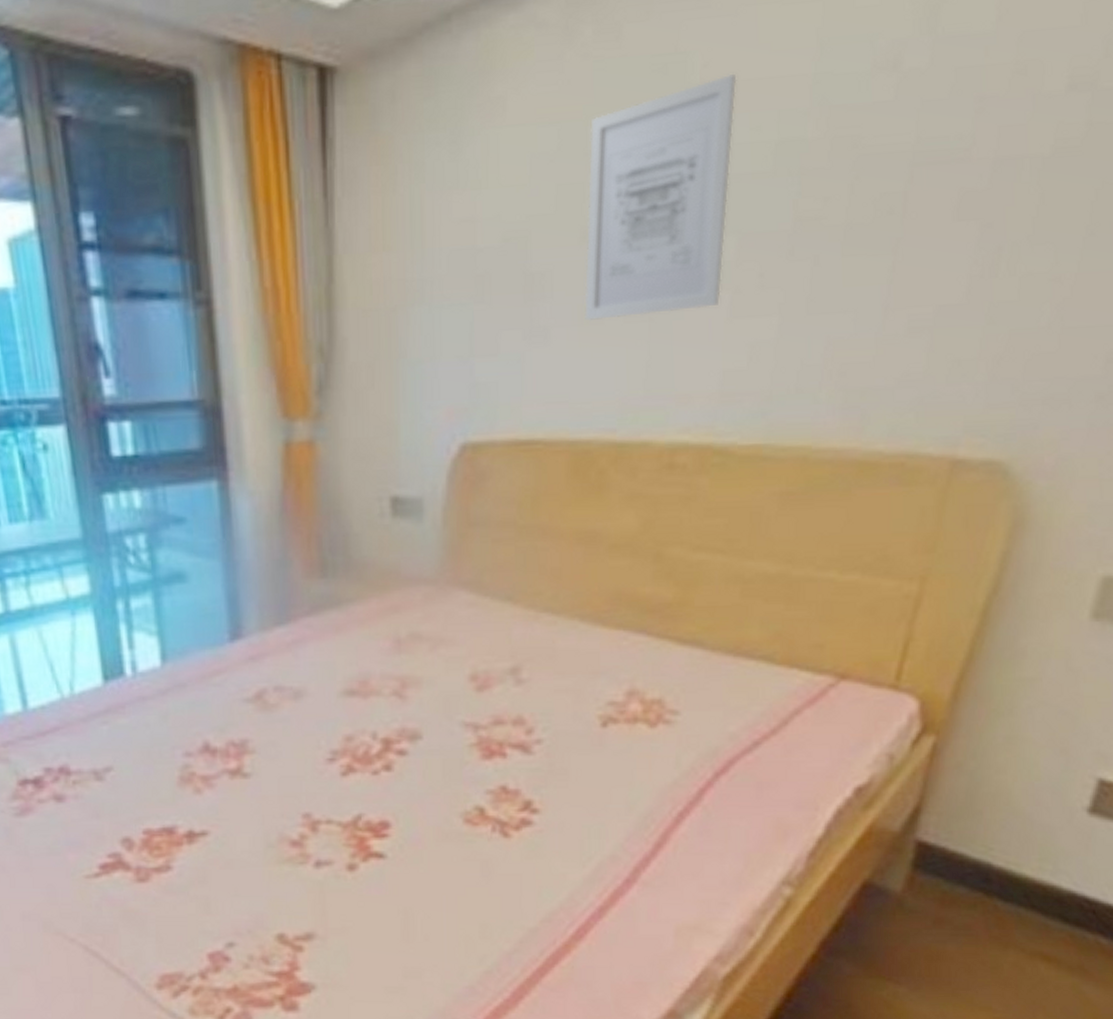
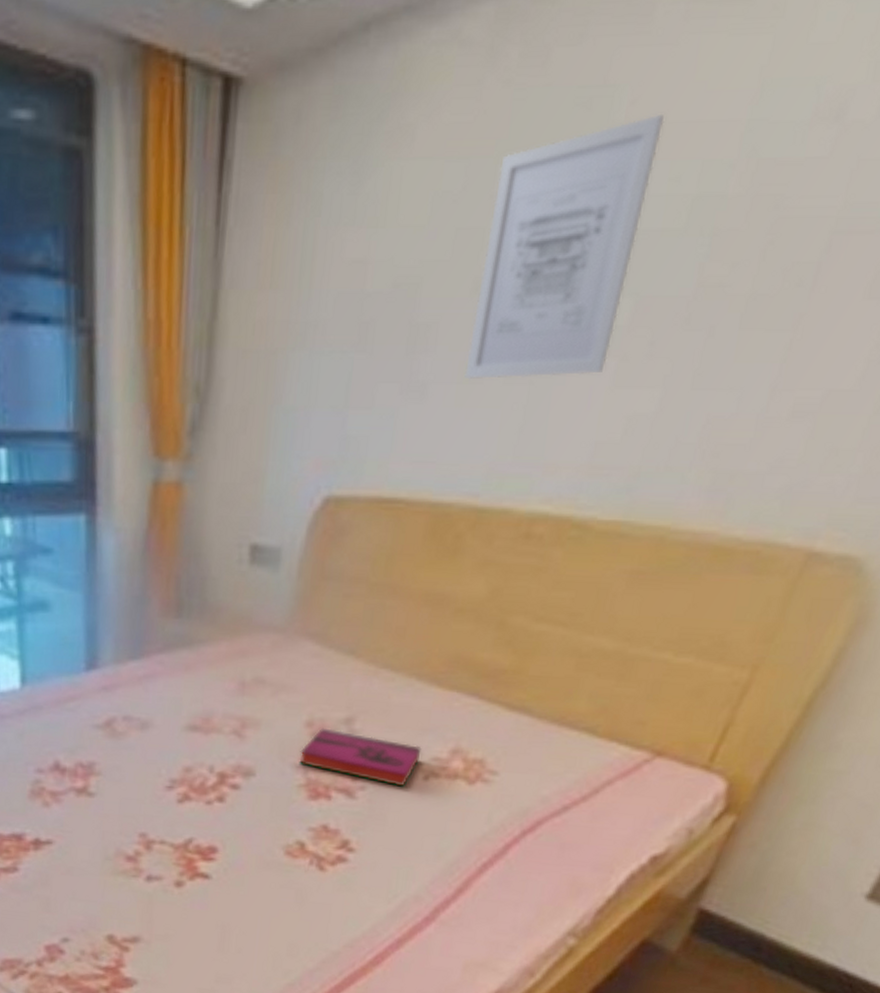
hardback book: none [467,680,596,737] -> present [299,727,422,787]

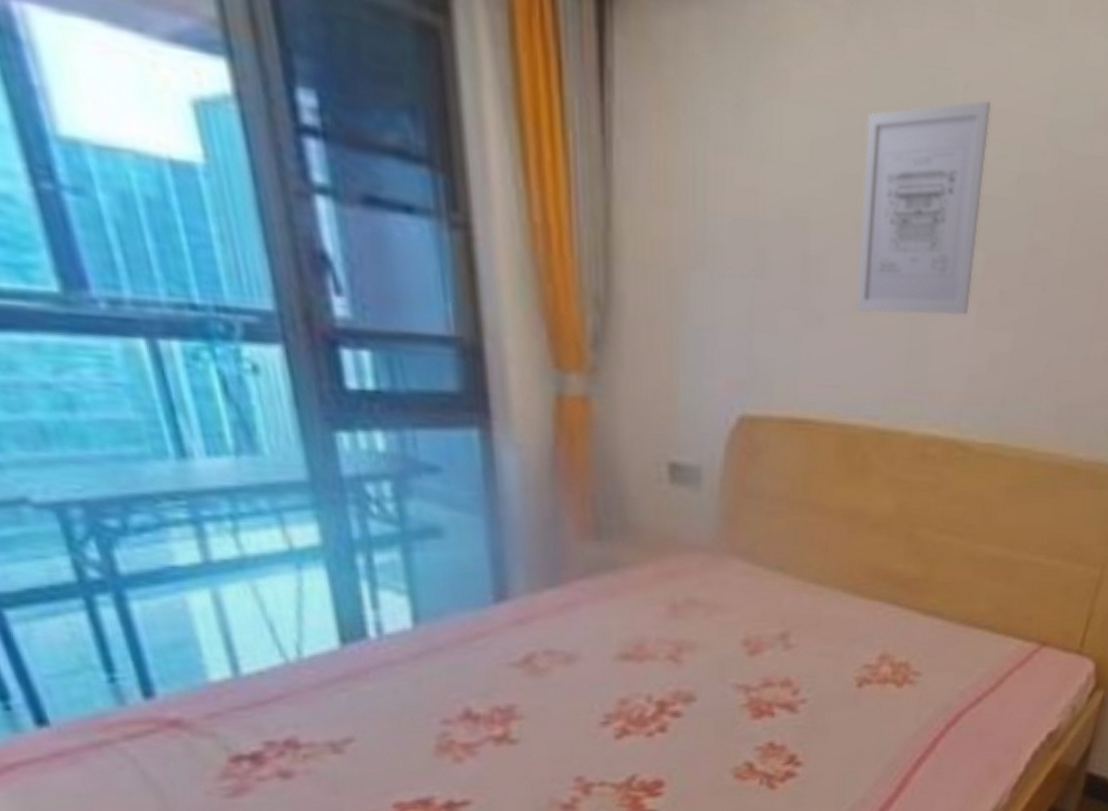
hardback book: present [299,727,422,787] -> none [739,645,853,696]

